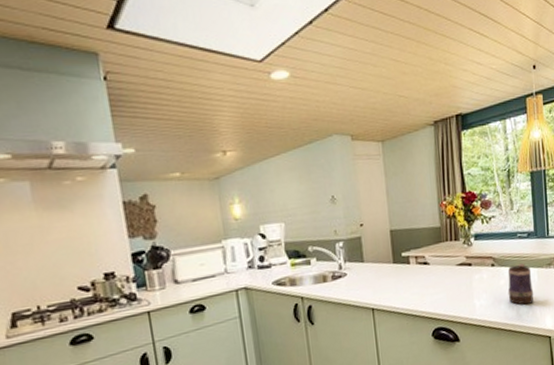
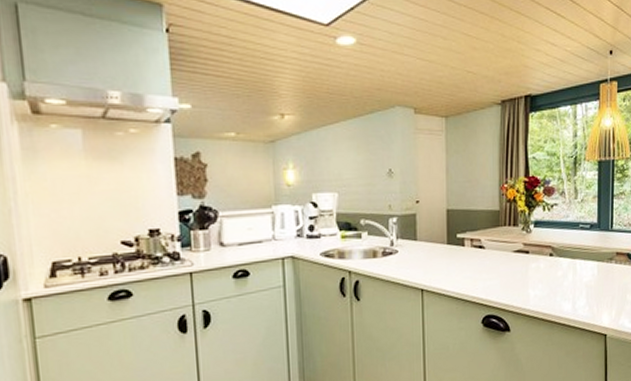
mug: present [507,262,534,305] -> none [564,255,592,299]

